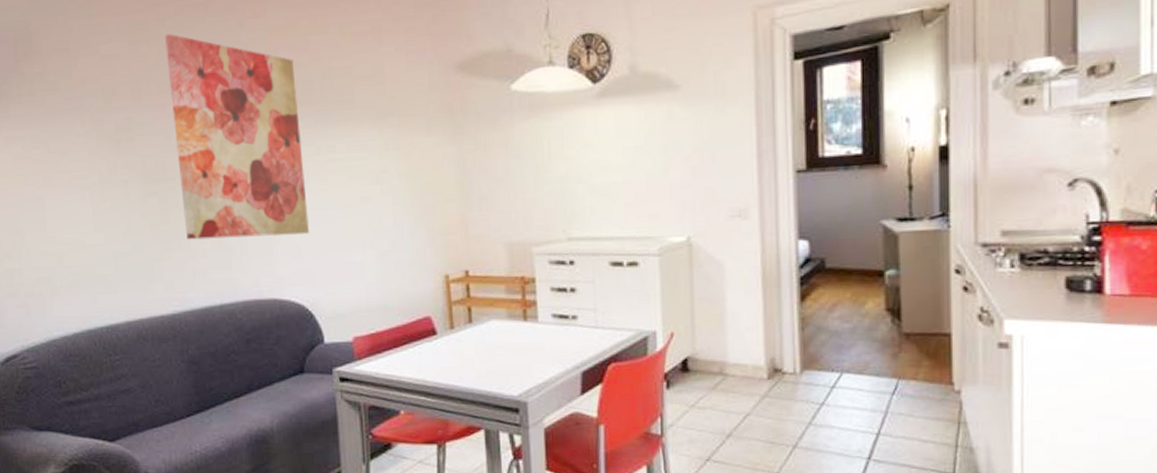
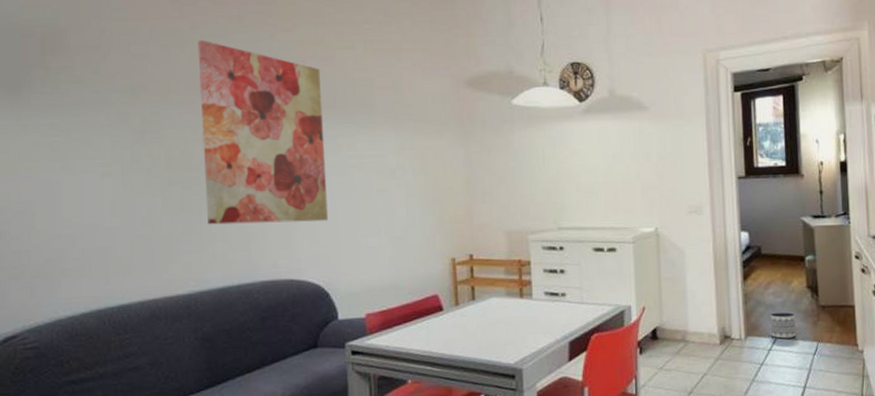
planter: none [834,340,870,374] -> present [769,312,797,339]

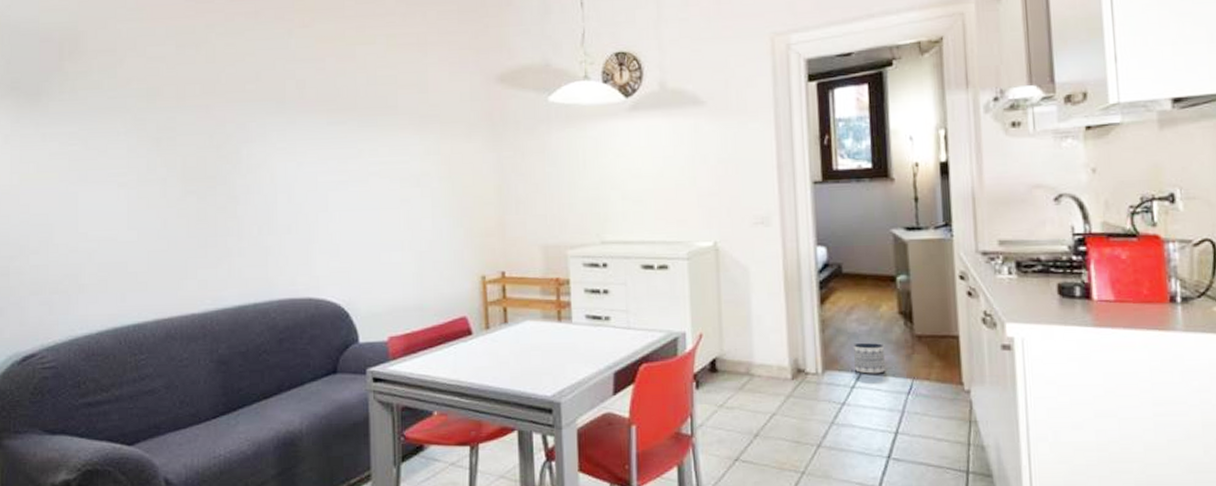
wall art: present [198,40,328,225] -> none [214,39,348,238]

